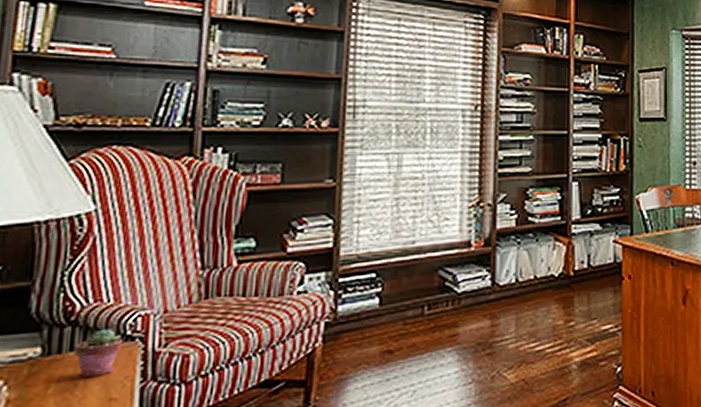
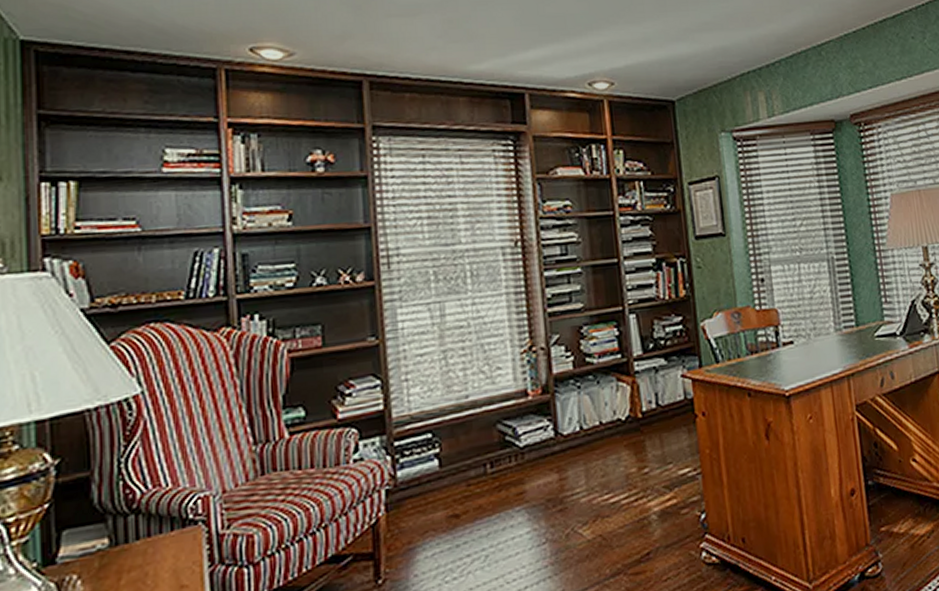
potted succulent: present [75,328,124,377] -> none [141,513,187,566]

